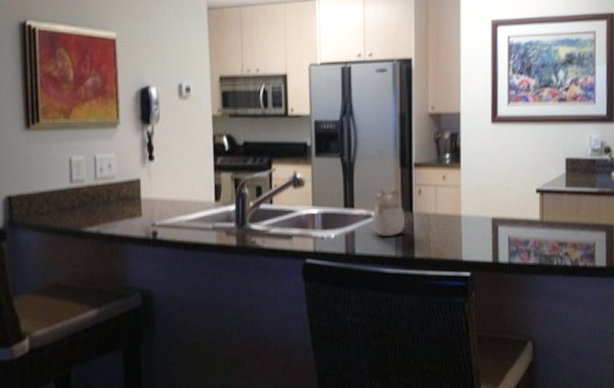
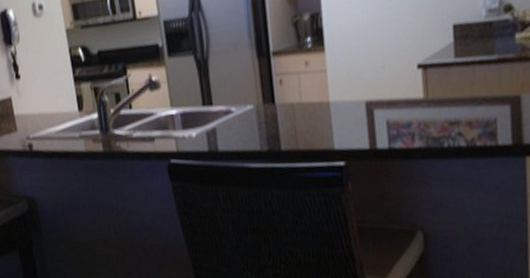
teapot: present [371,187,405,236] -> none [231,79,268,132]

